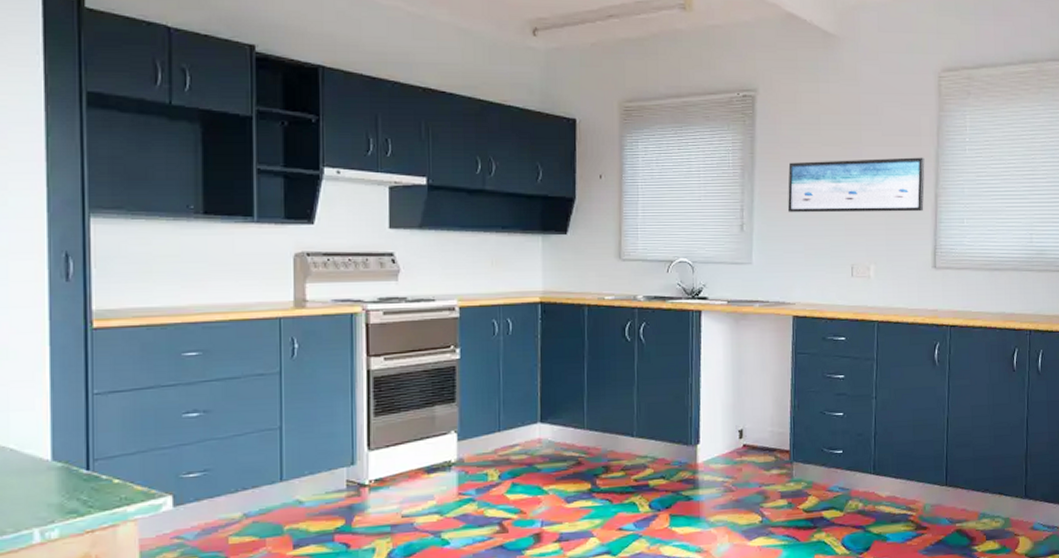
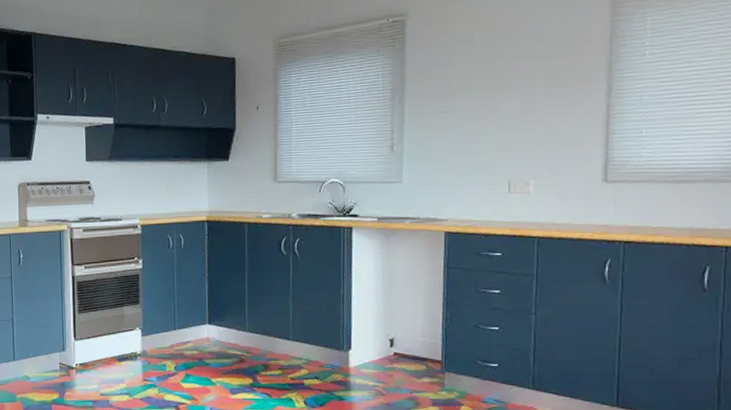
wall art: present [788,157,925,213] -> none [439,66,595,131]

